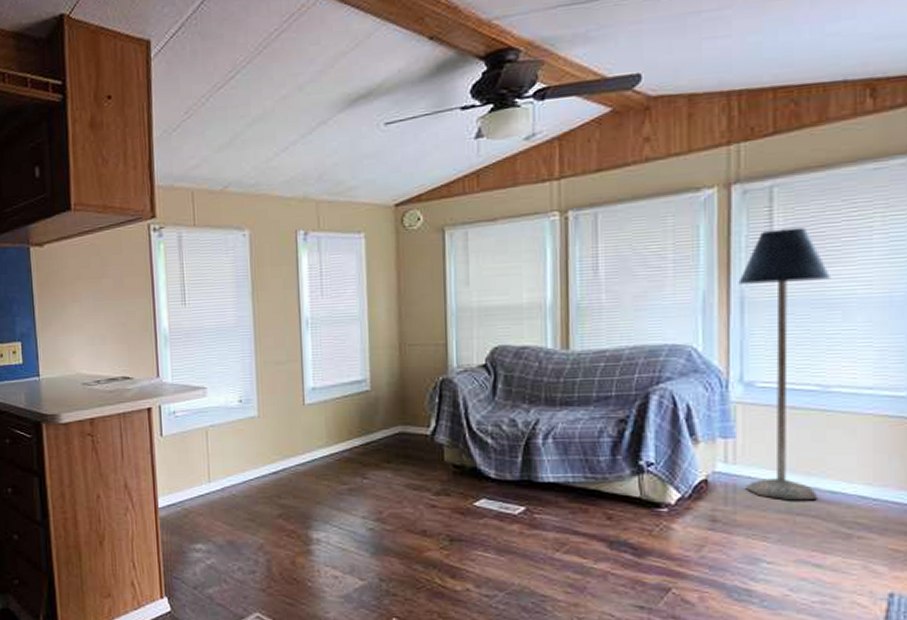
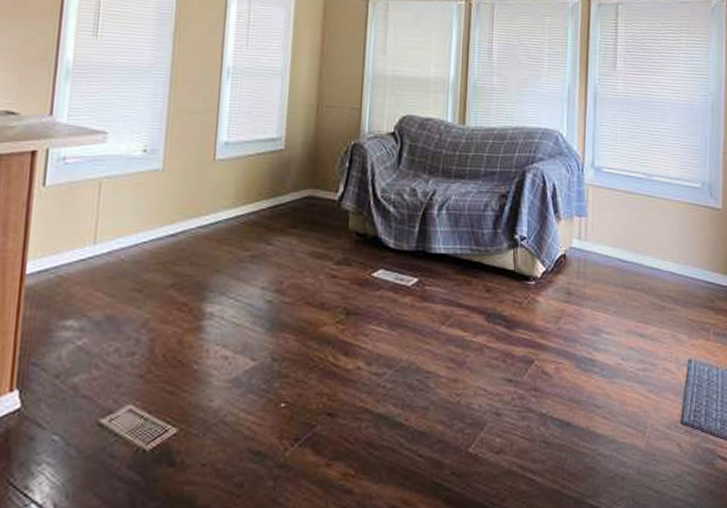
floor lamp: present [738,227,832,501] -> none [593,39,655,276]

